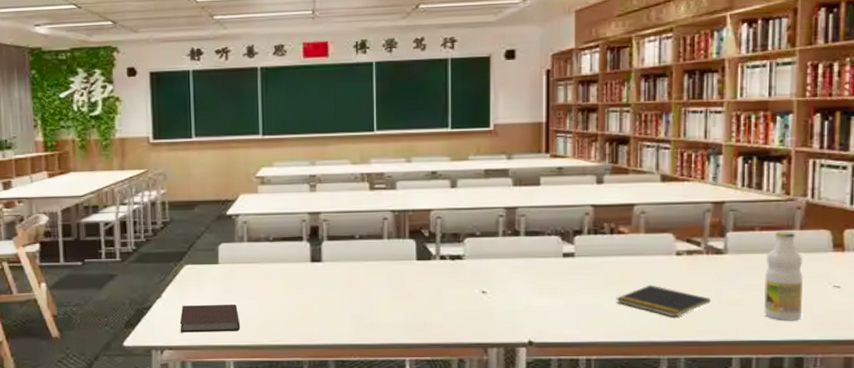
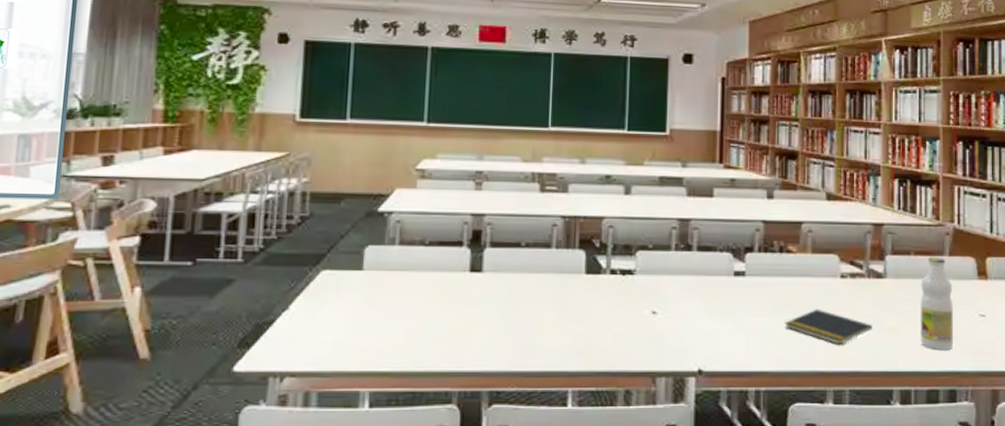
notebook: present [179,304,241,333] -> none [307,319,382,355]

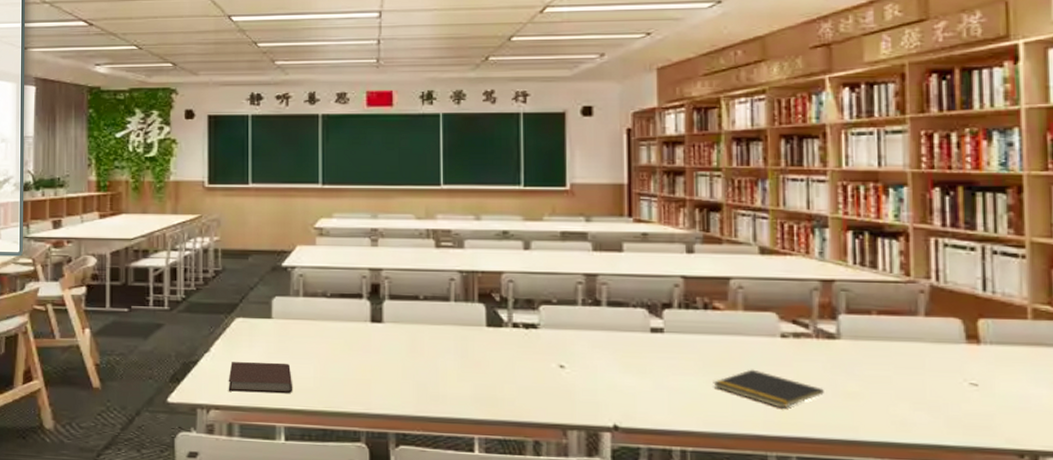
notebook: none [307,319,382,355] -> present [228,362,293,394]
bottle: present [920,256,953,351] -> none [886,316,934,421]

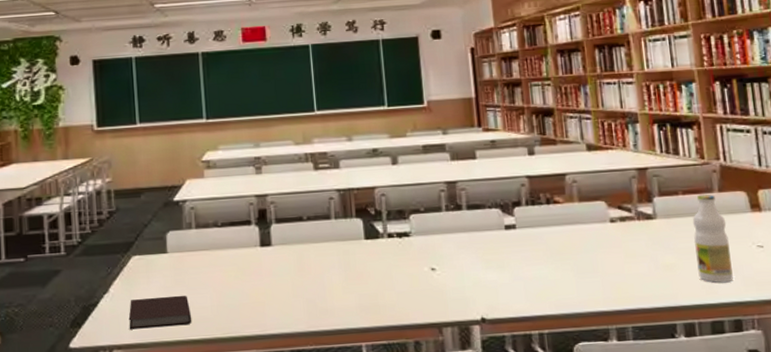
notepad: present [713,369,824,408] -> none [560,253,648,285]
bottle: none [886,316,934,421] -> present [692,194,733,283]

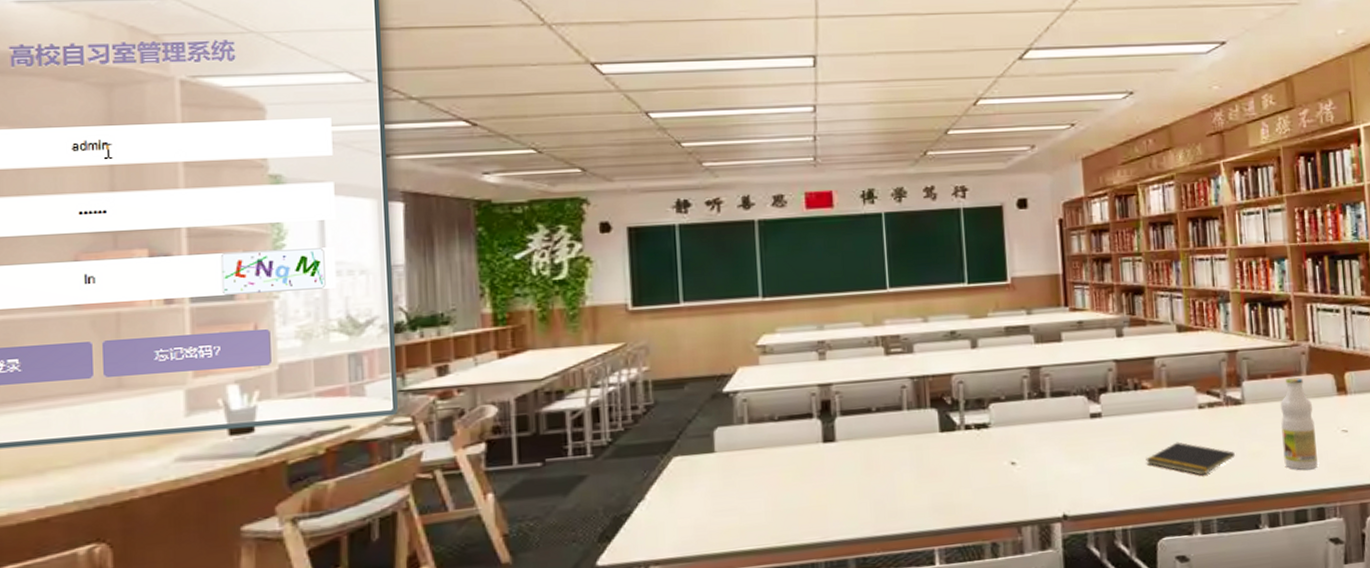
notebook: present [128,295,192,330] -> none [668,500,743,542]
notepad: none [560,253,648,285] -> present [1146,442,1235,476]

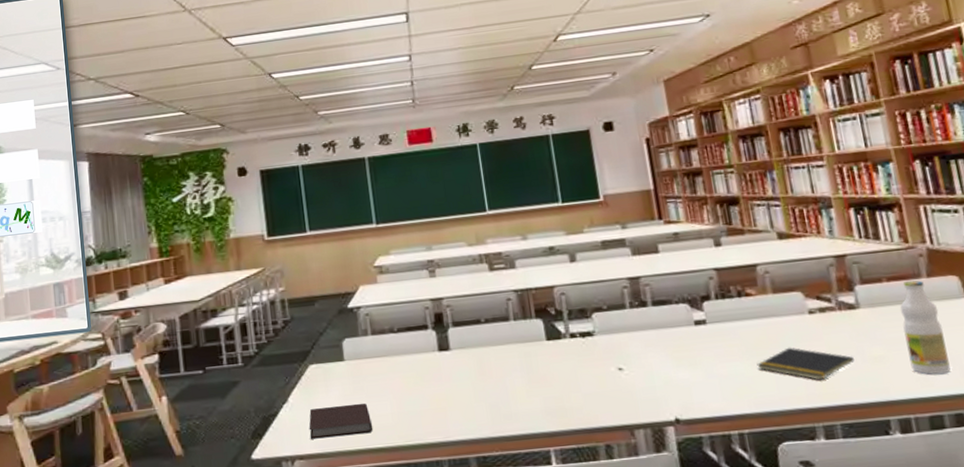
notebook: none [668,500,743,542] -> present [309,403,373,440]

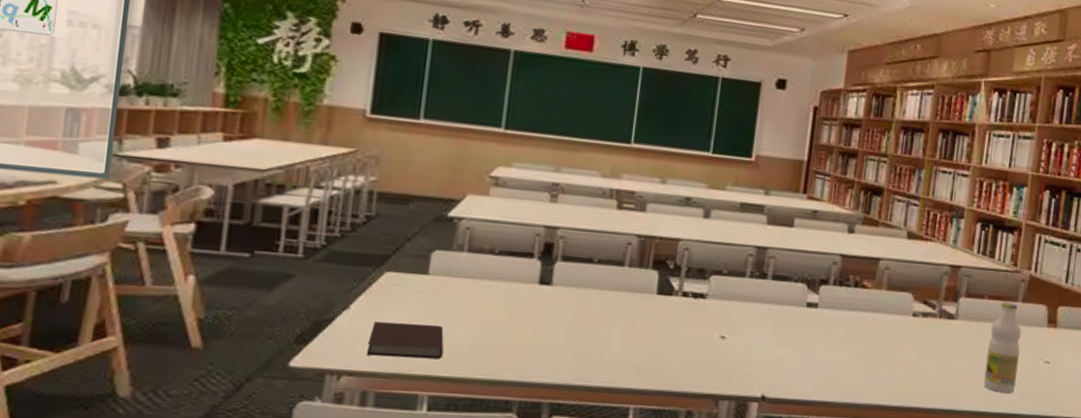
notepad: present [757,347,855,381] -> none [852,344,938,381]

